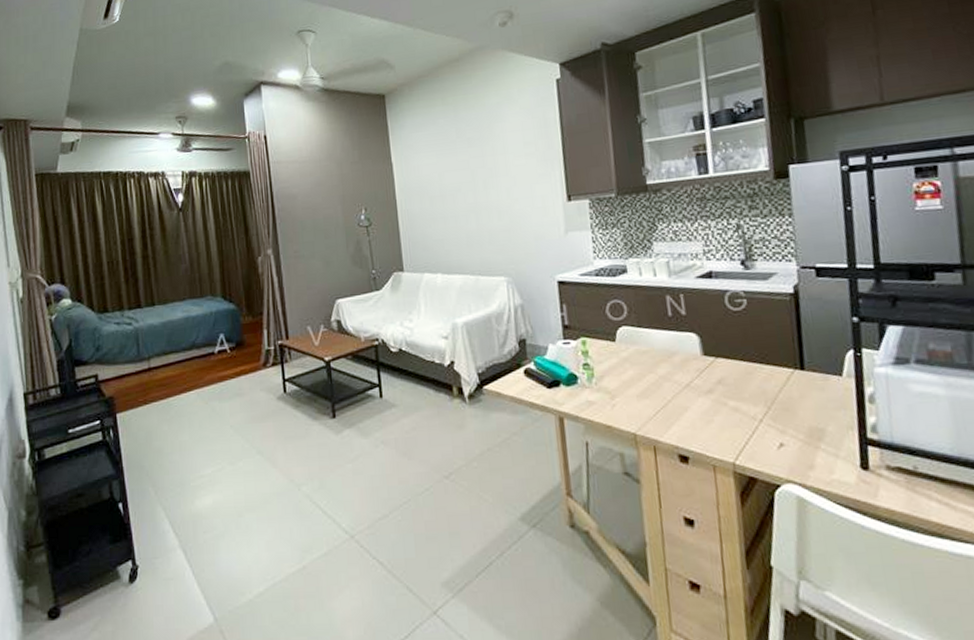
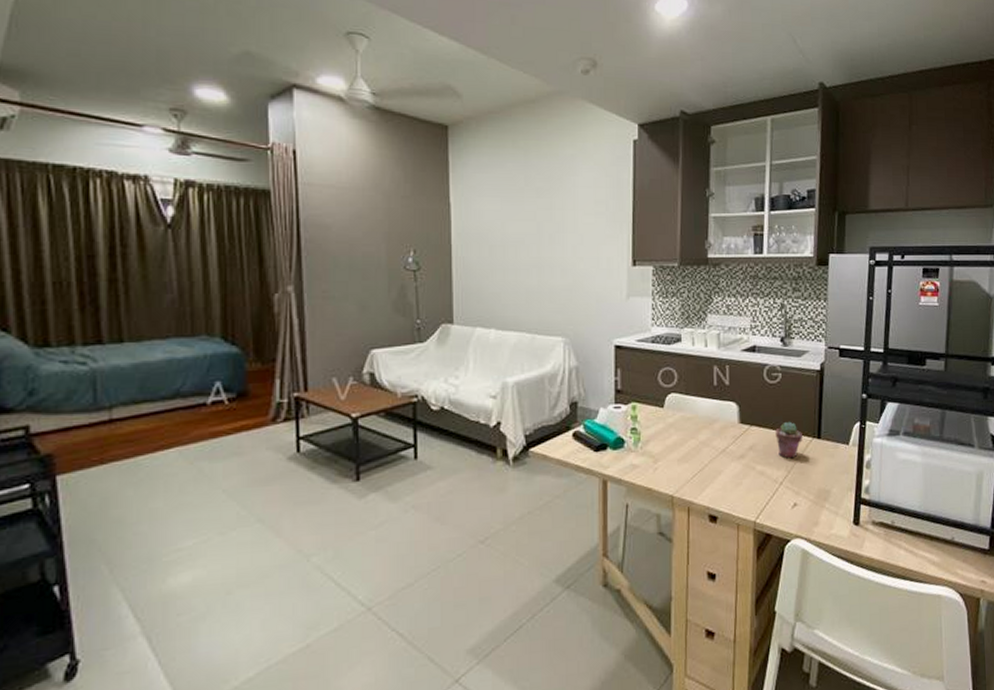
potted succulent: none [746,351,782,393] -> present [775,421,802,459]

